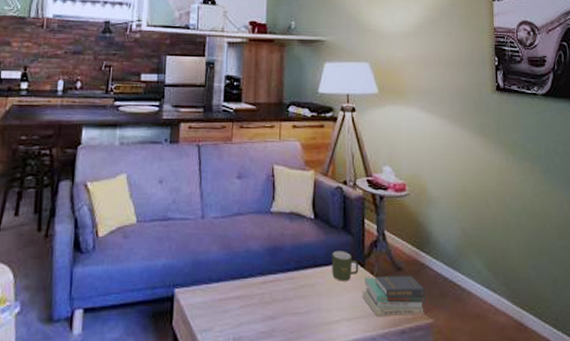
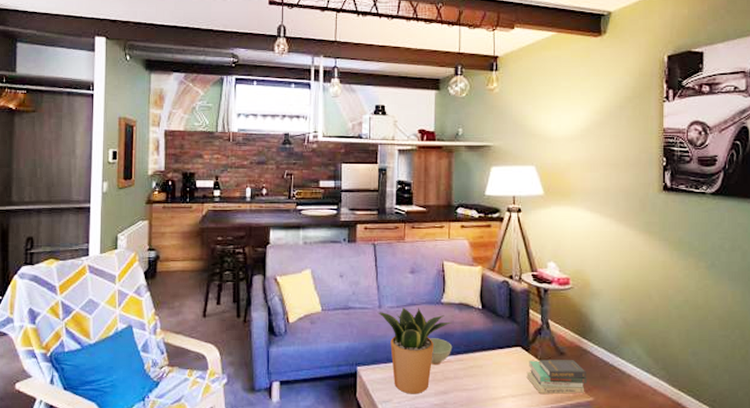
potted plant: none [200,218,281,321] -> present [377,307,452,394]
bowl: none [257,253,282,286] -> present [430,338,453,366]
mug: present [332,251,359,282] -> none [499,337,524,364]

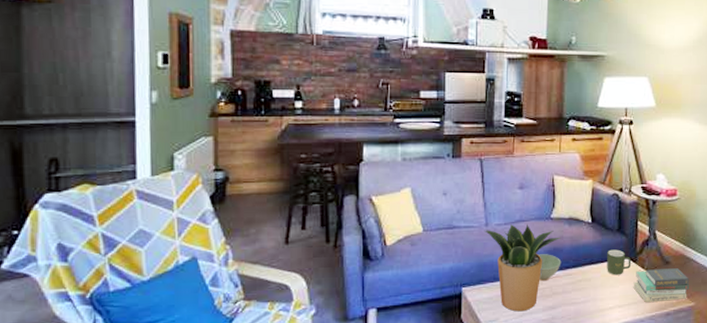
mug: none [499,337,524,364] -> present [607,249,632,275]

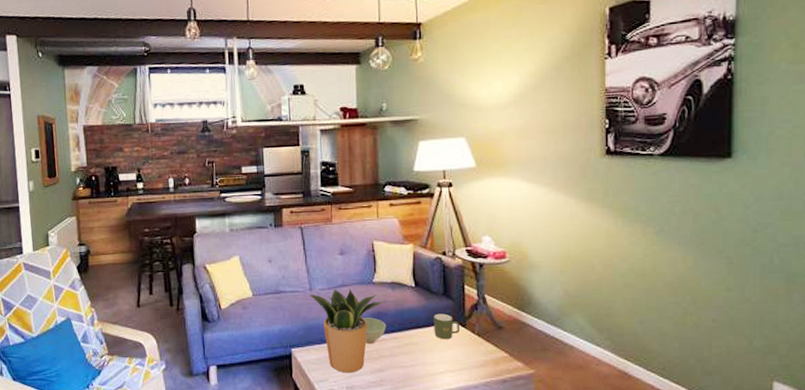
books: present [633,268,690,302] -> none [464,334,528,368]

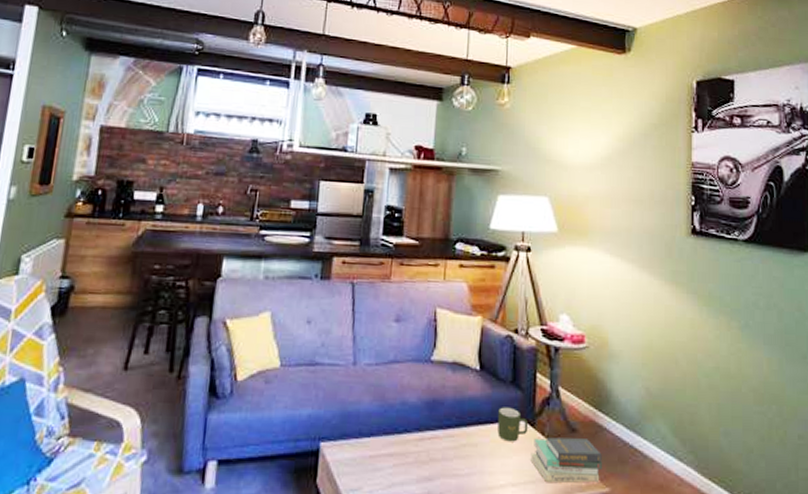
potted plant: present [308,289,384,373] -> none [351,365,442,481]
bowl: present [363,318,387,345] -> none [414,406,442,443]
books: none [464,334,528,368] -> present [530,437,603,483]

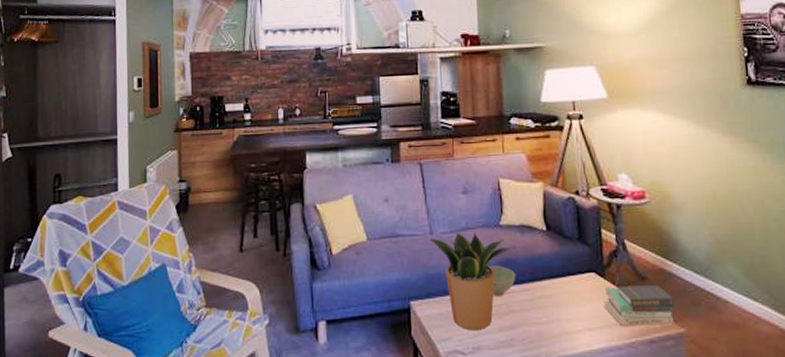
potted plant: none [351,365,442,481] -> present [429,232,513,331]
bowl: none [414,406,442,443] -> present [490,266,516,297]
mug: present [497,407,529,442] -> none [568,261,599,292]

